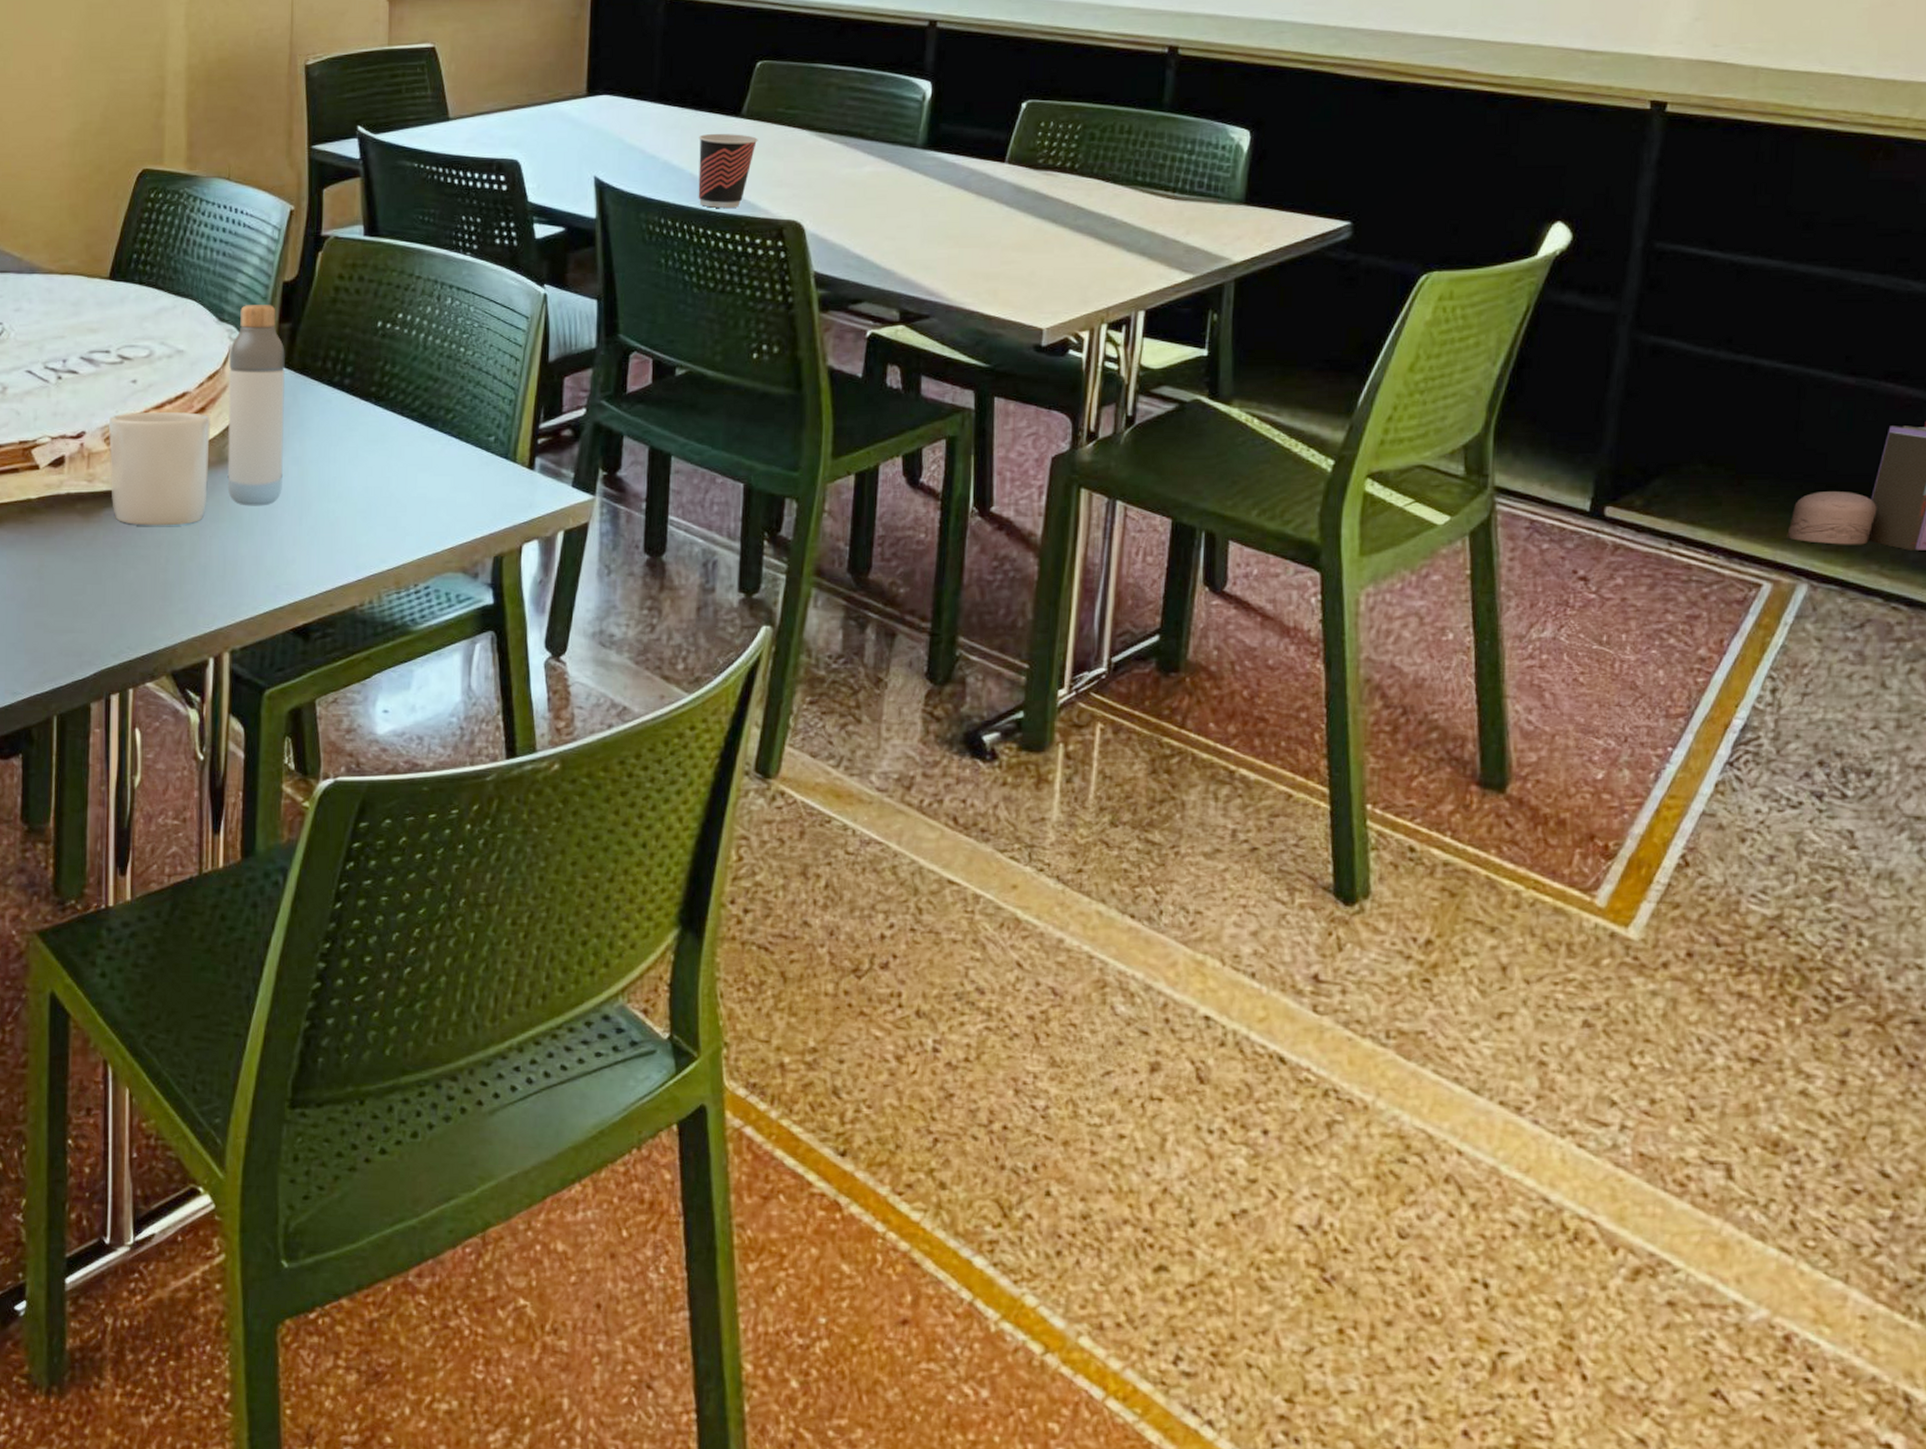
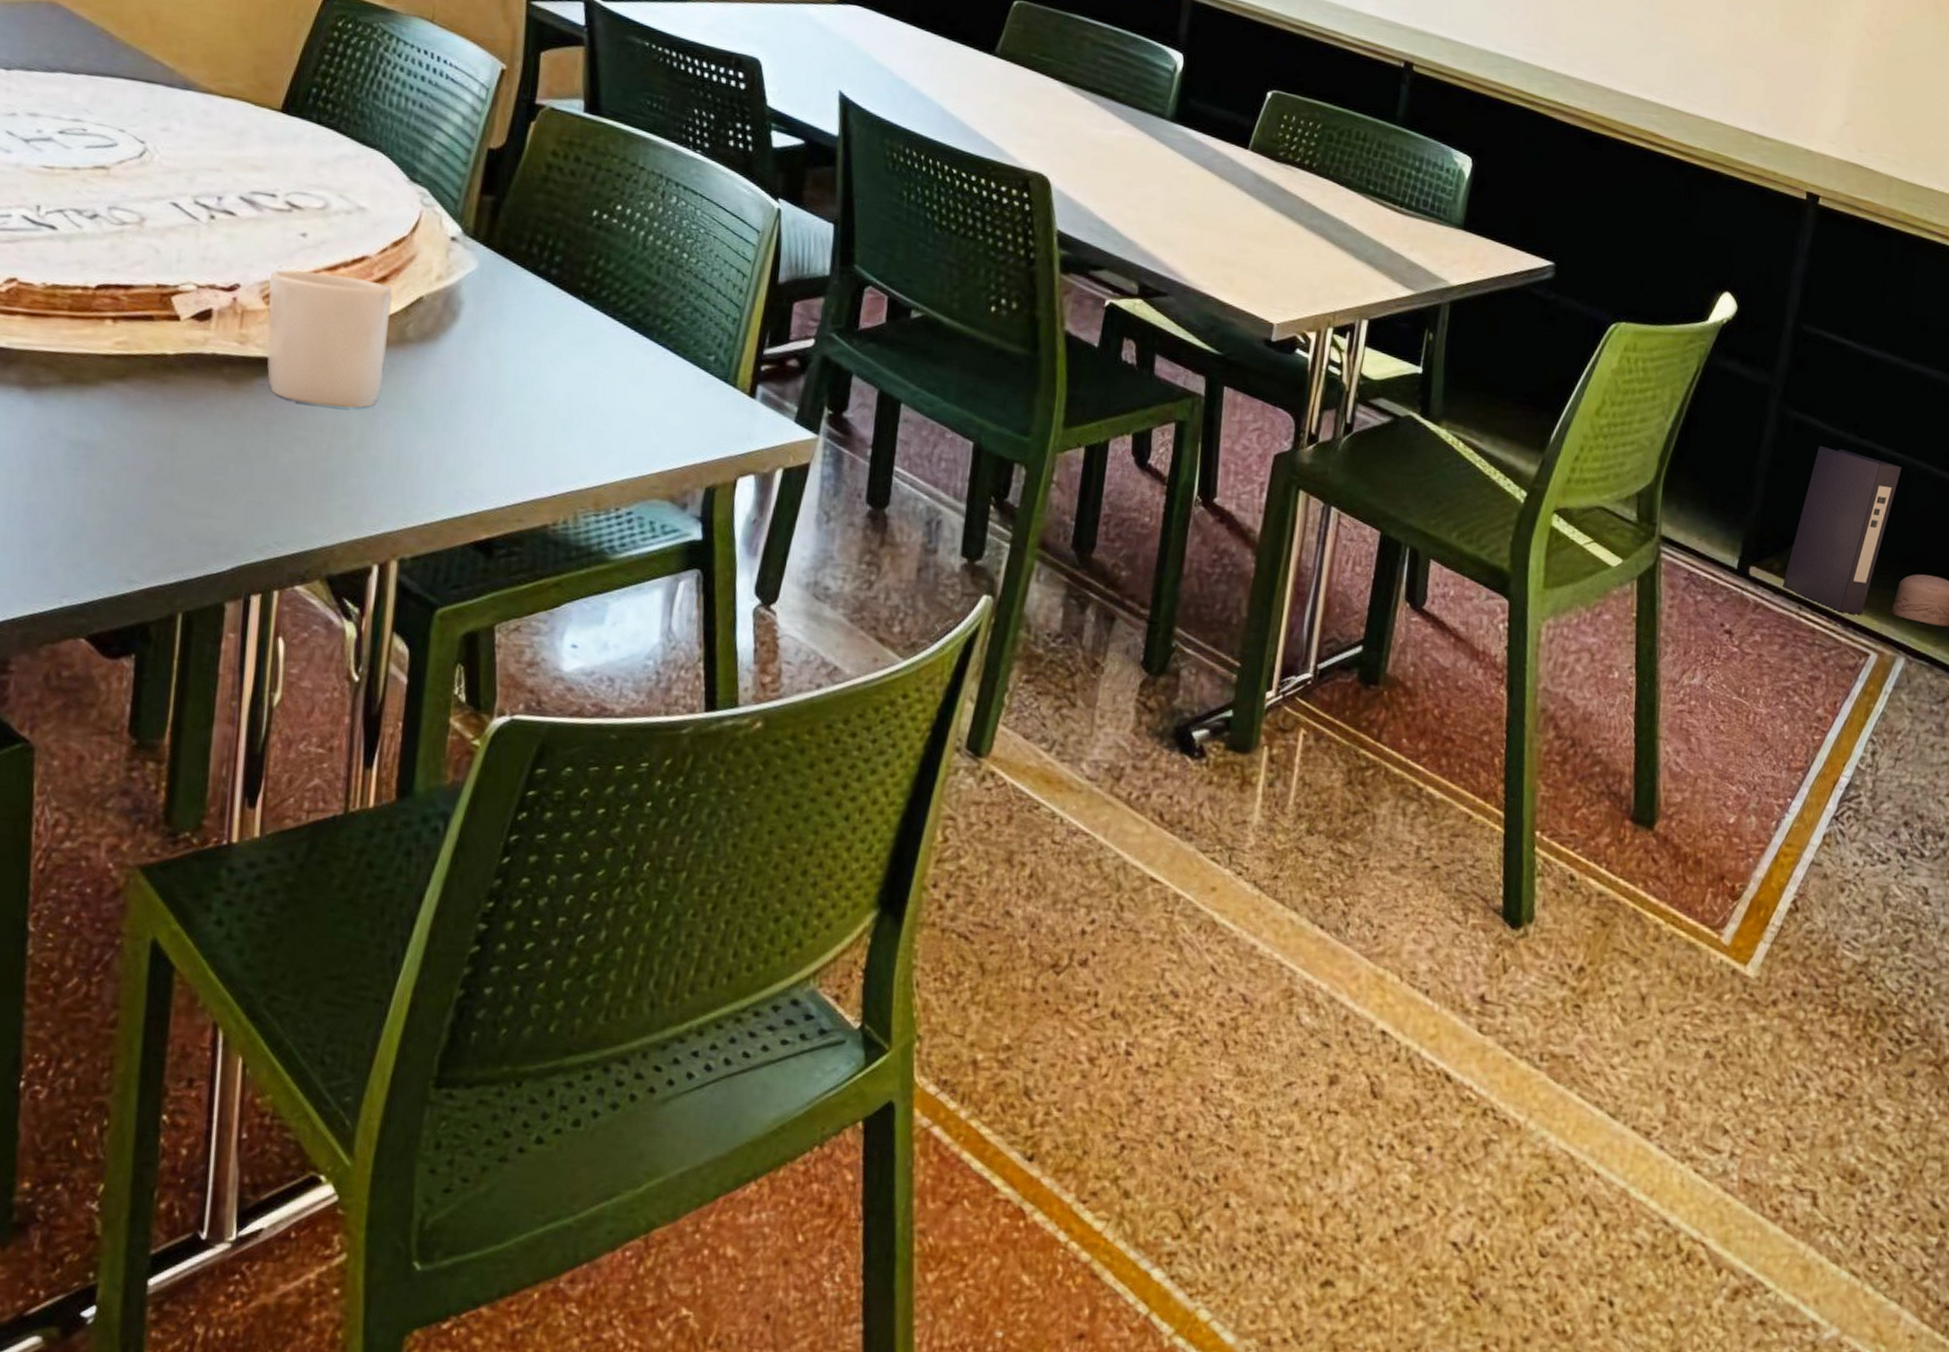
bottle: present [227,305,285,506] -> none [407,167,485,399]
cup: present [698,133,758,209] -> none [945,66,1010,150]
binder: none [1646,368,1791,544] -> present [1782,445,1902,615]

